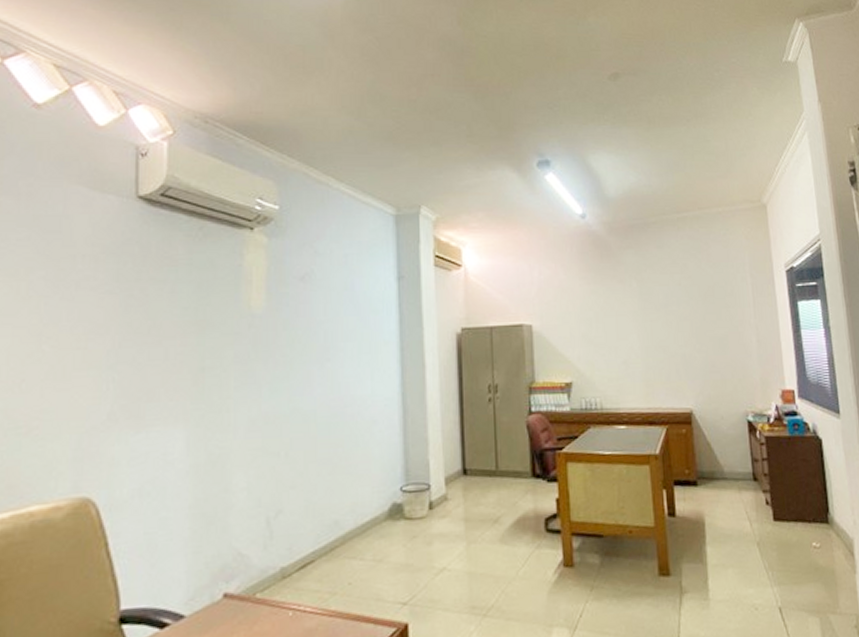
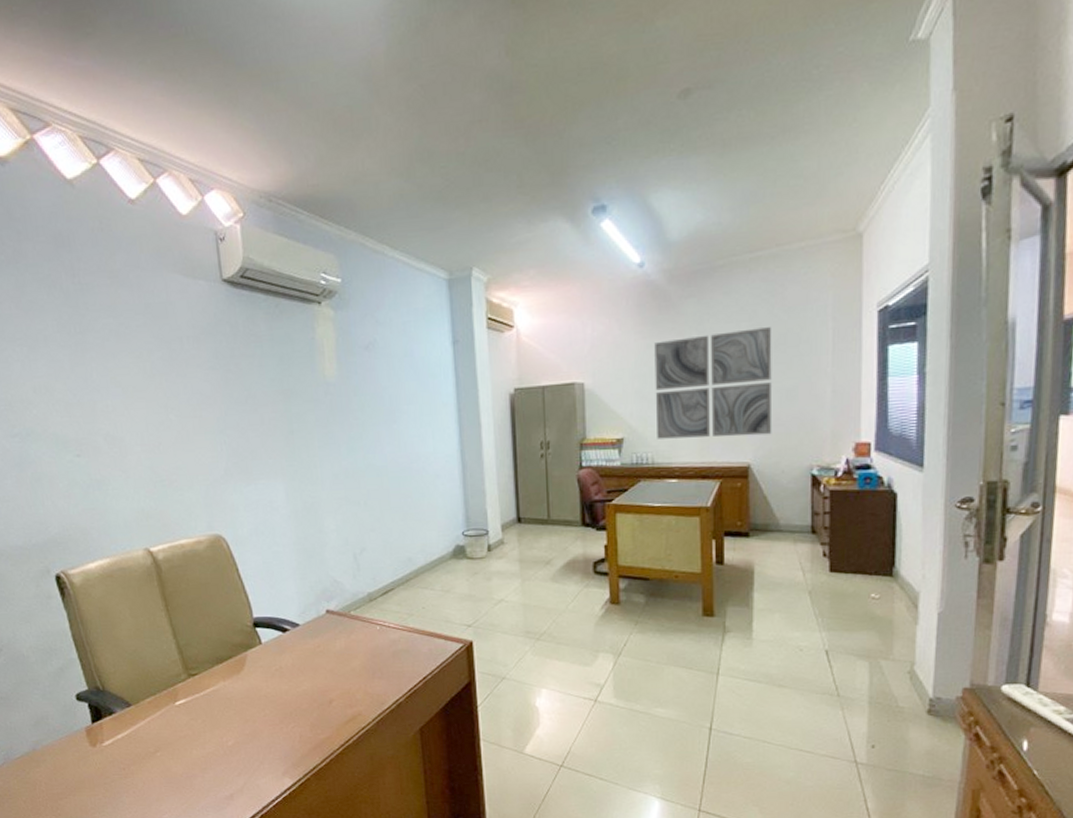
wall art: none [598,280,710,384] -> present [654,327,772,439]

